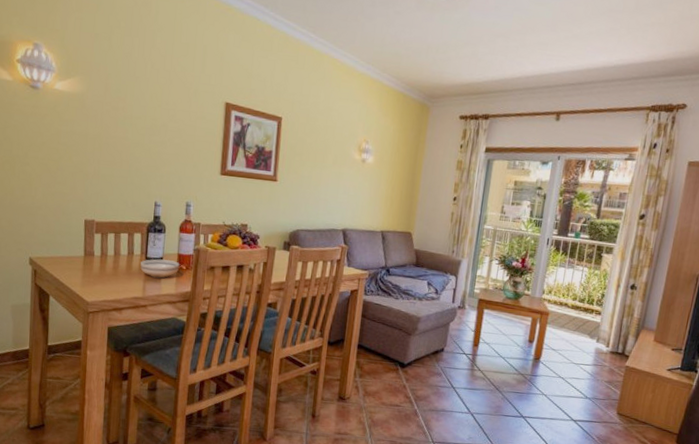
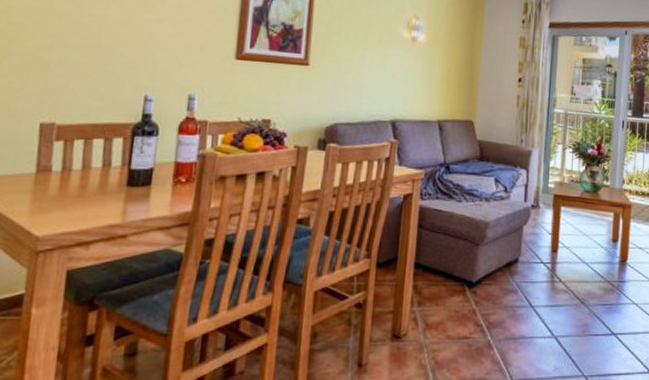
bowl: present [140,259,180,279] -> none [120,170,178,197]

